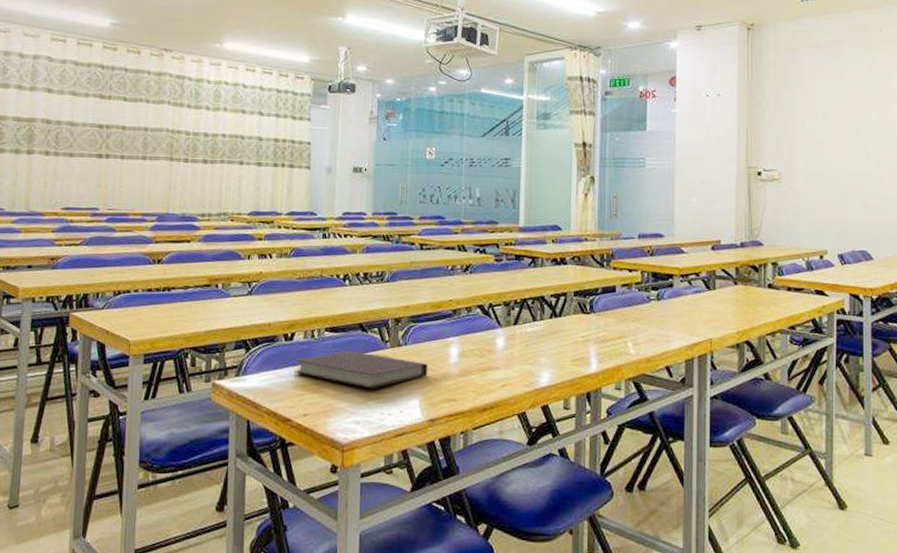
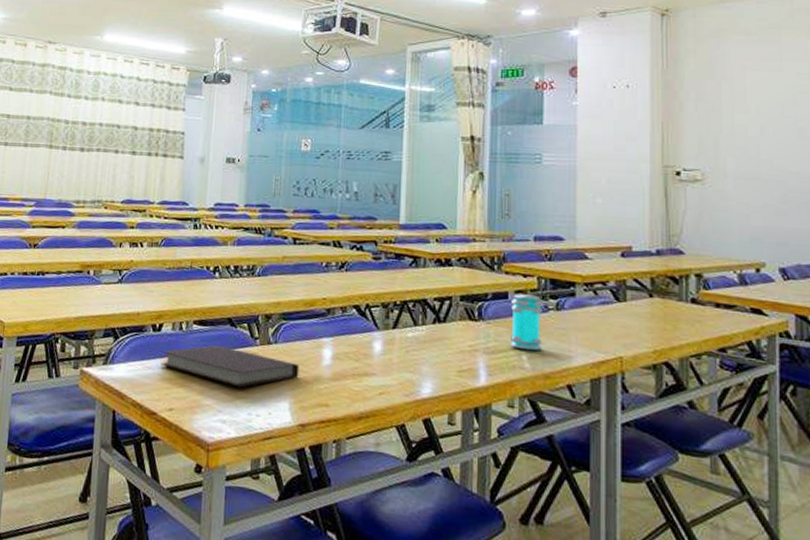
jar: none [617,287,646,338] -> present [509,294,544,351]

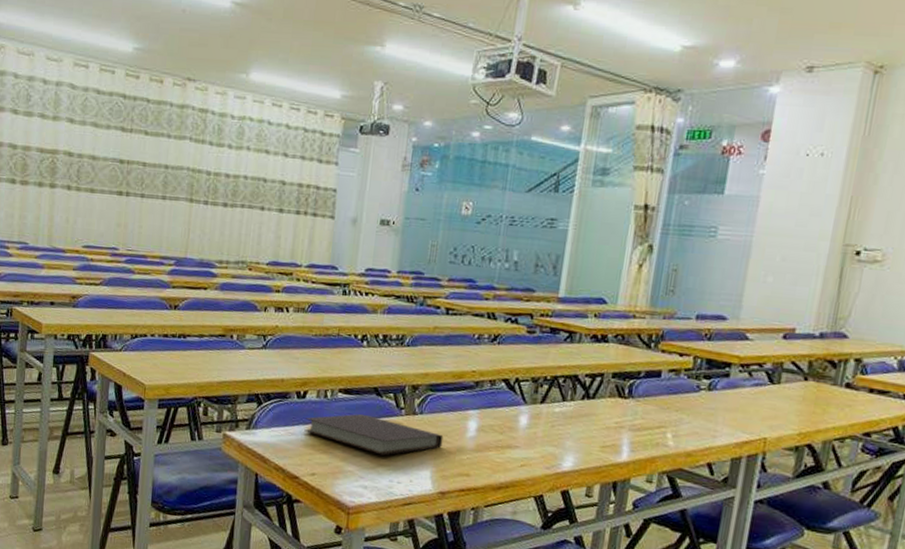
jar: present [509,294,544,351] -> none [656,373,696,430]

